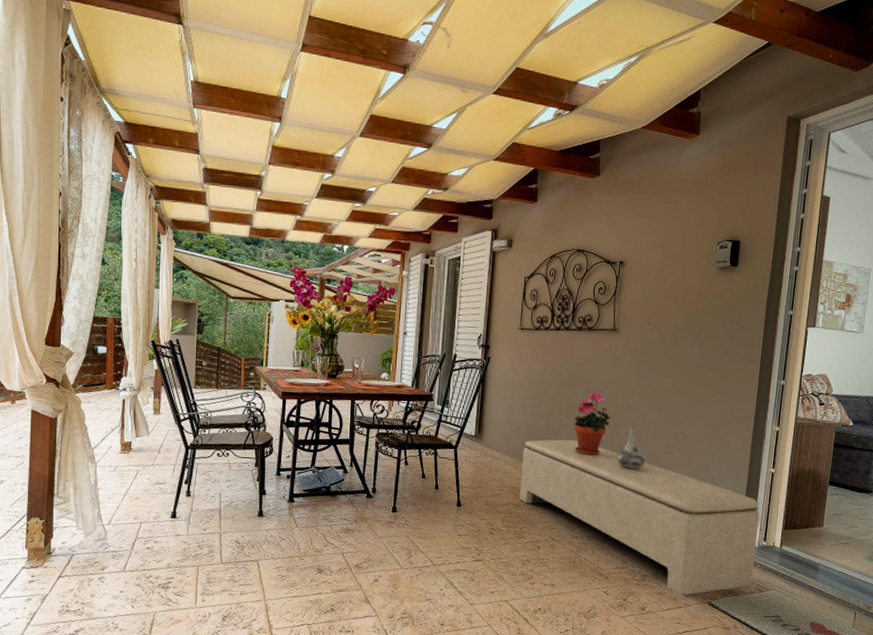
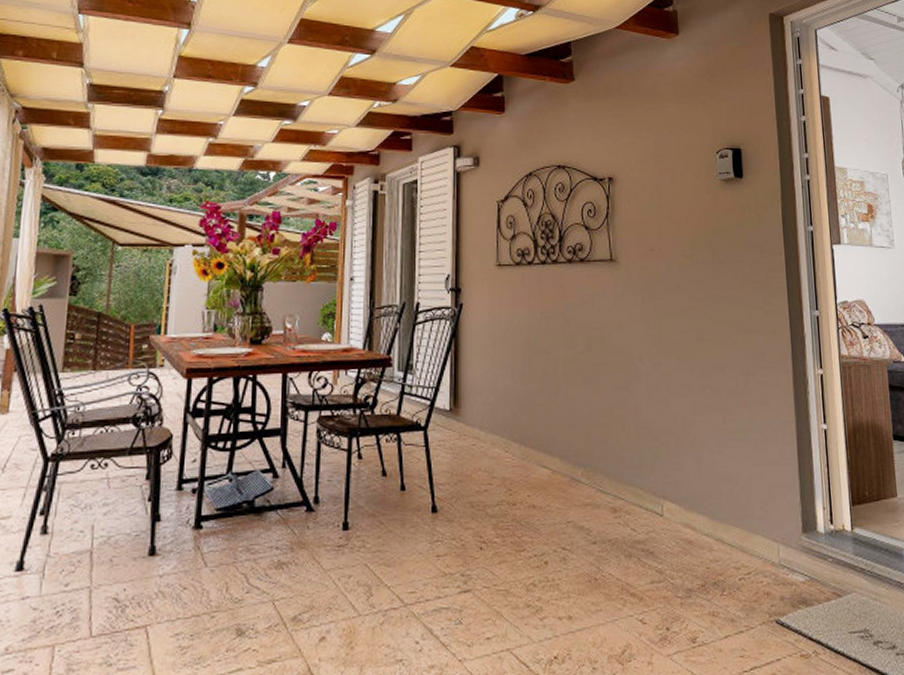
bench: present [519,439,760,596] -> none [514,406,827,615]
potted plant: present [573,391,611,456] -> none [575,339,621,426]
decorative vase: present [616,426,646,470] -> none [632,382,670,440]

